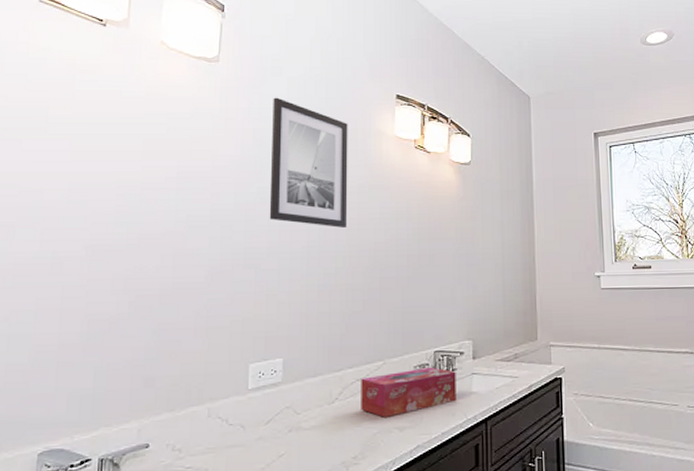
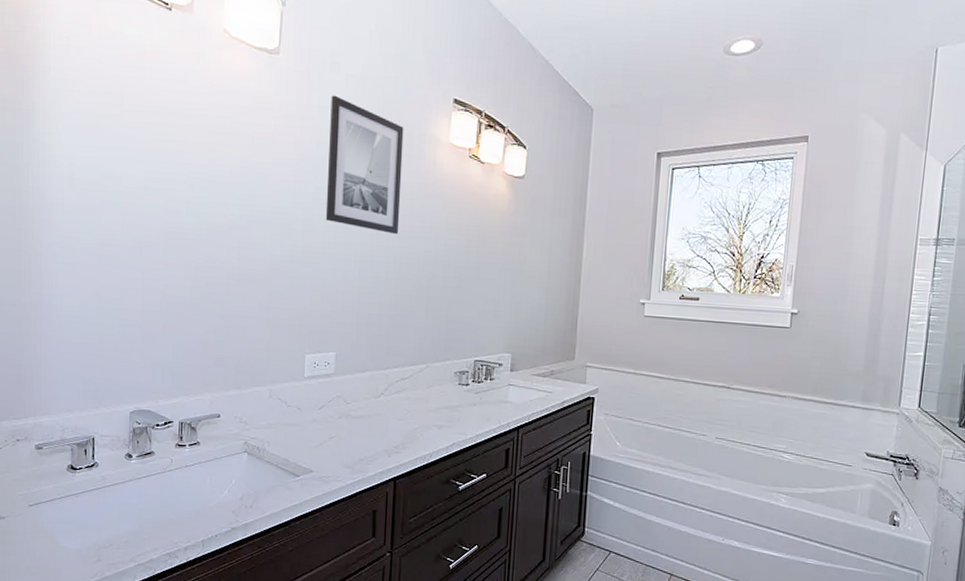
tissue box: present [361,366,456,417] -> none [404,374,494,415]

